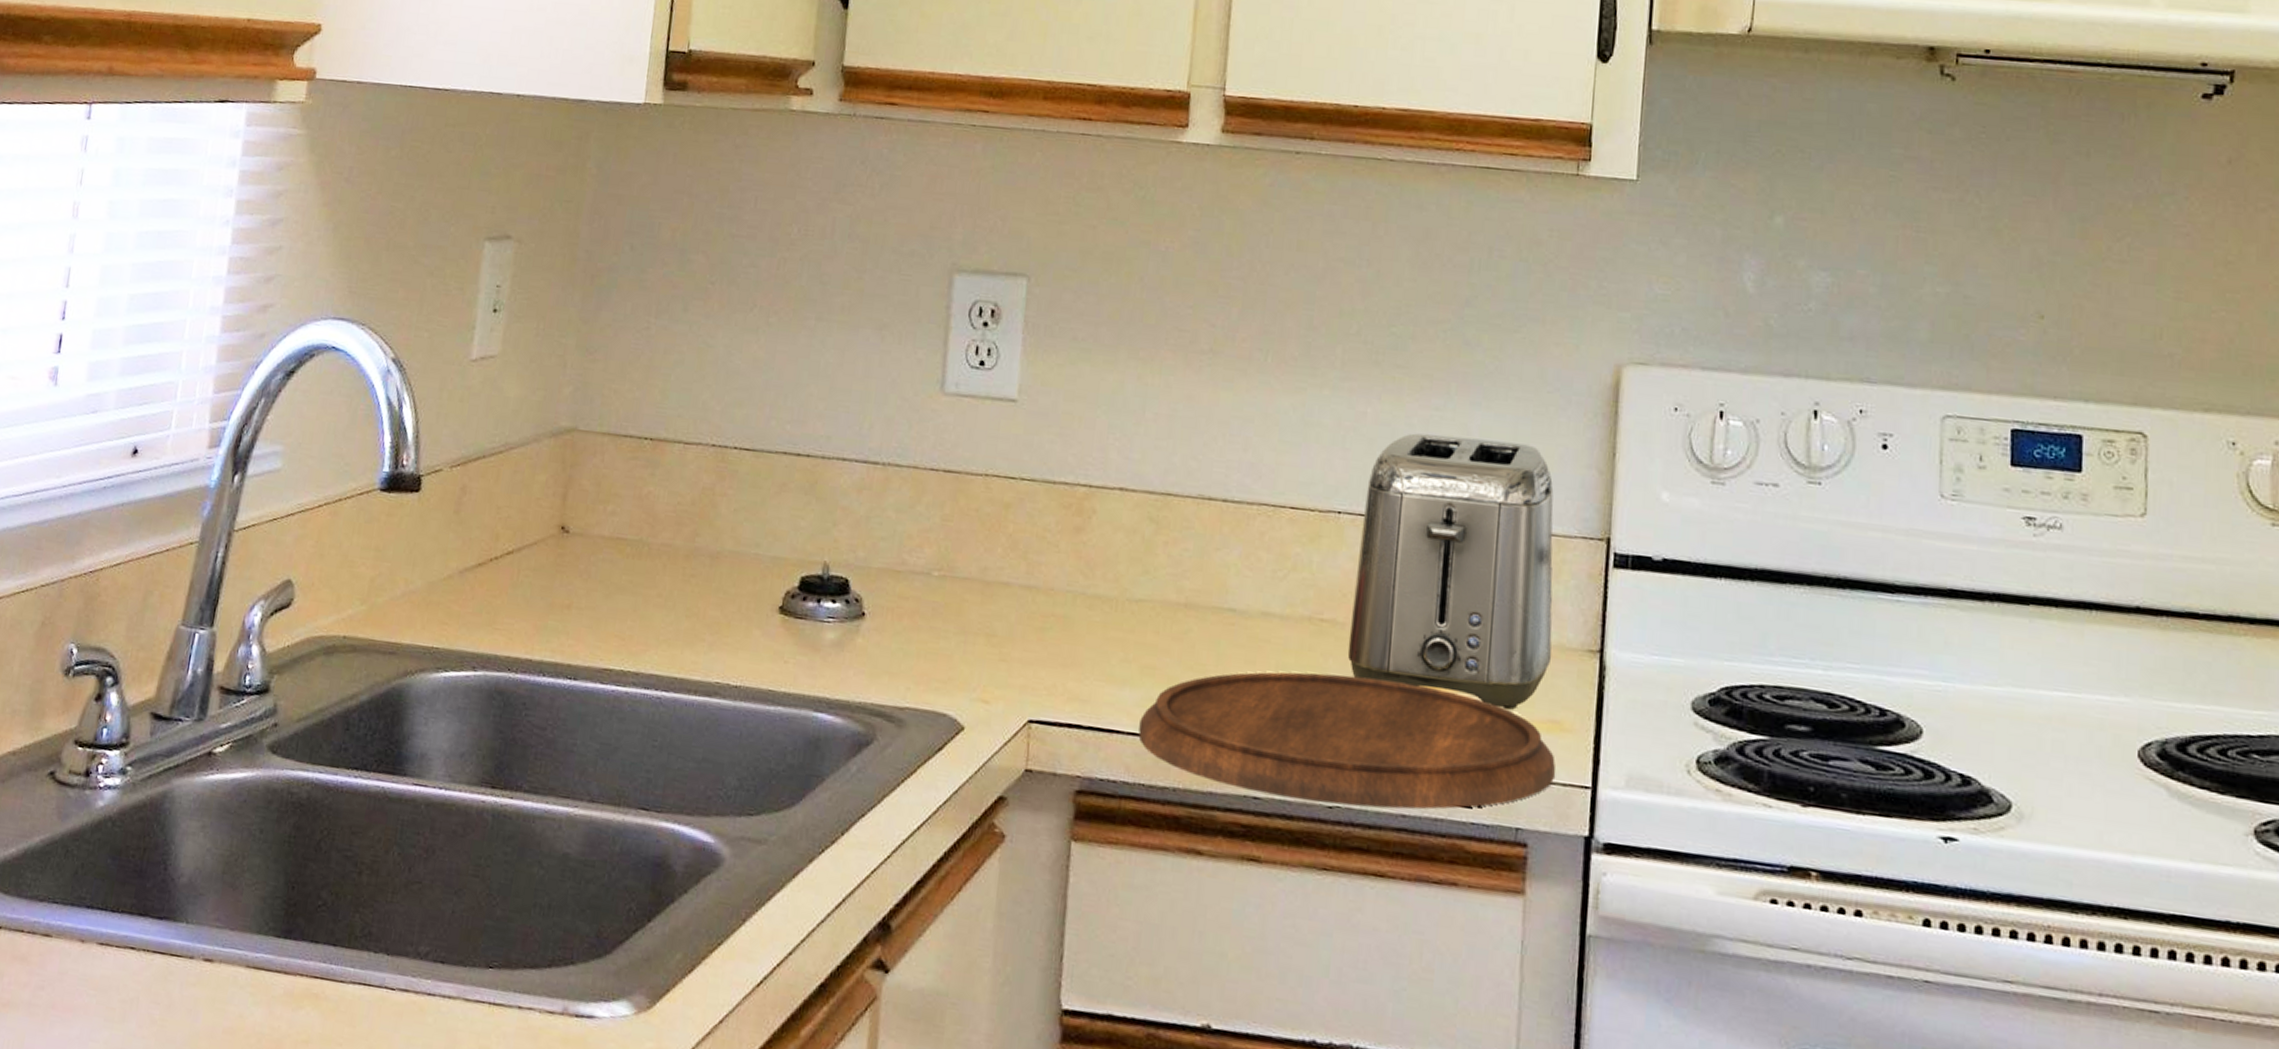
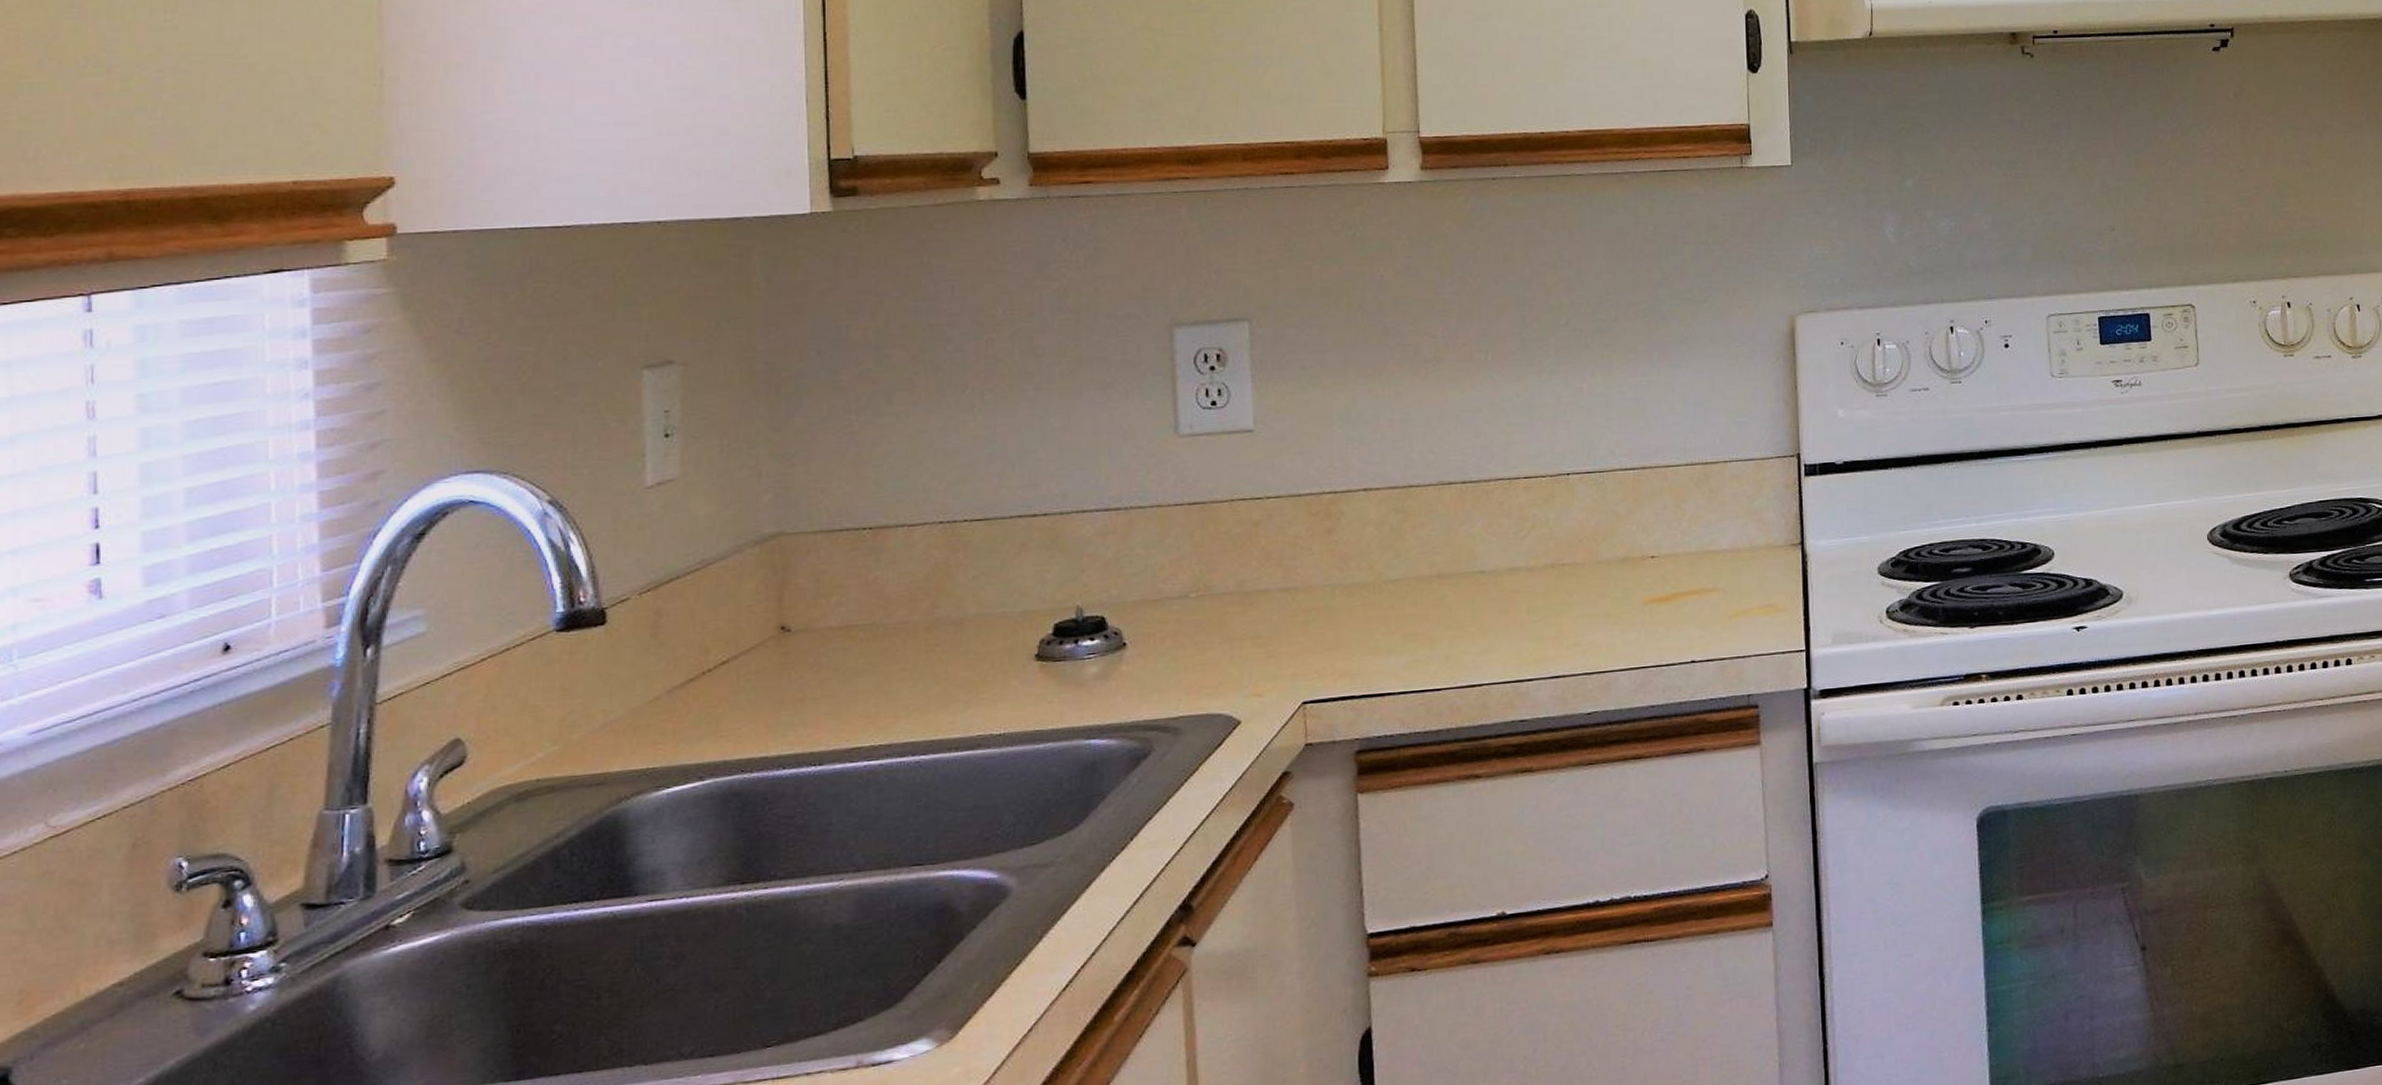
cutting board: present [1138,671,1556,810] -> none [1409,599,1775,717]
toaster: present [1347,433,1554,710] -> none [1588,391,1763,606]

